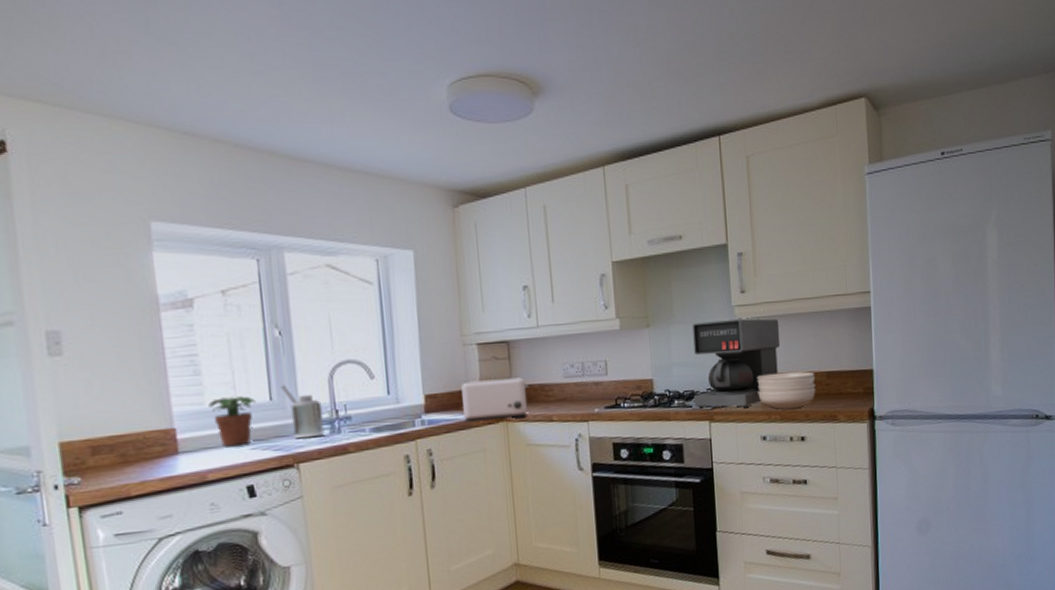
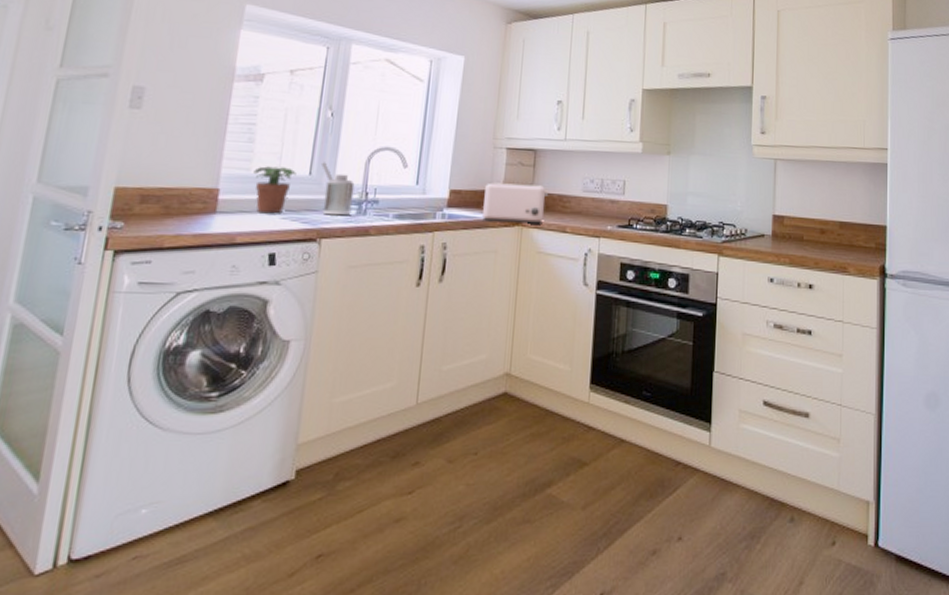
coffee maker: present [692,318,781,410] -> none [704,156,796,248]
bowl: present [757,371,816,410] -> none [769,215,828,254]

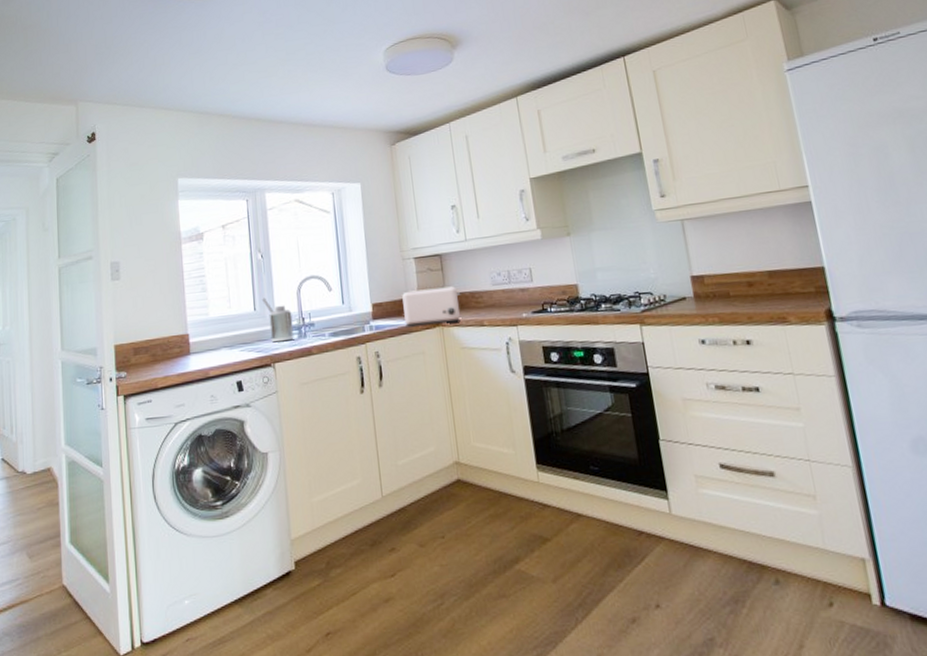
potted plant: present [253,166,296,214] -> none [211,307,244,349]

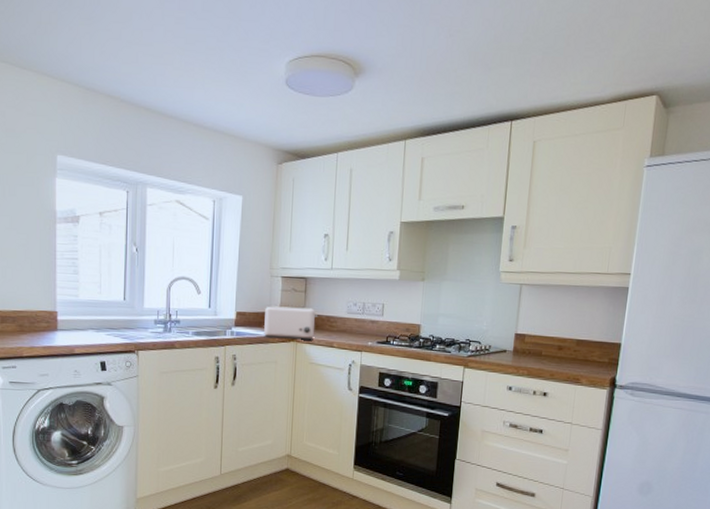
soap dispenser: present [262,298,294,343] -> none [133,289,160,333]

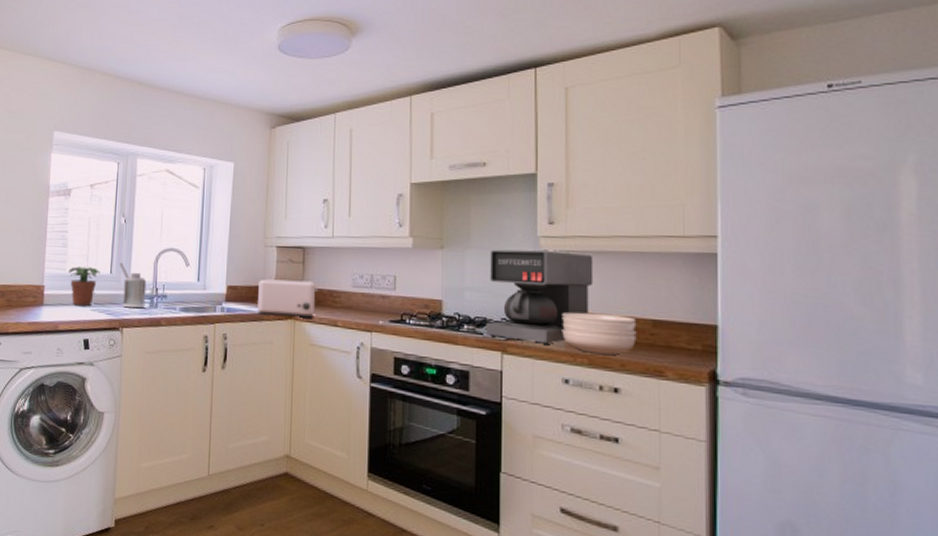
potted plant: none [81,293,114,331] -> present [68,266,100,306]
soap dispenser: none [133,289,160,333] -> present [119,262,147,309]
coffee maker: none [452,281,540,362] -> present [485,249,594,347]
bowl: none [510,334,566,367] -> present [562,312,637,355]

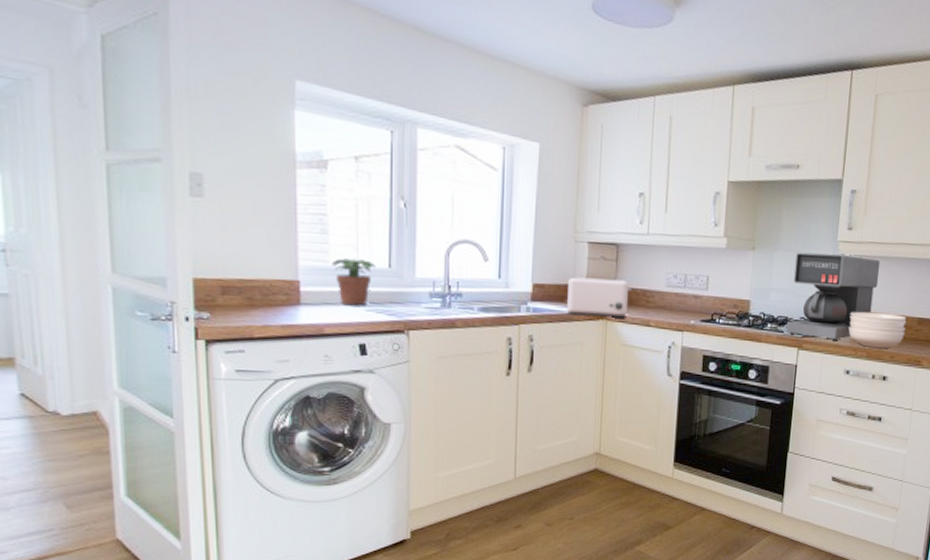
soap dispenser: present [119,262,147,309] -> none [400,254,436,309]

